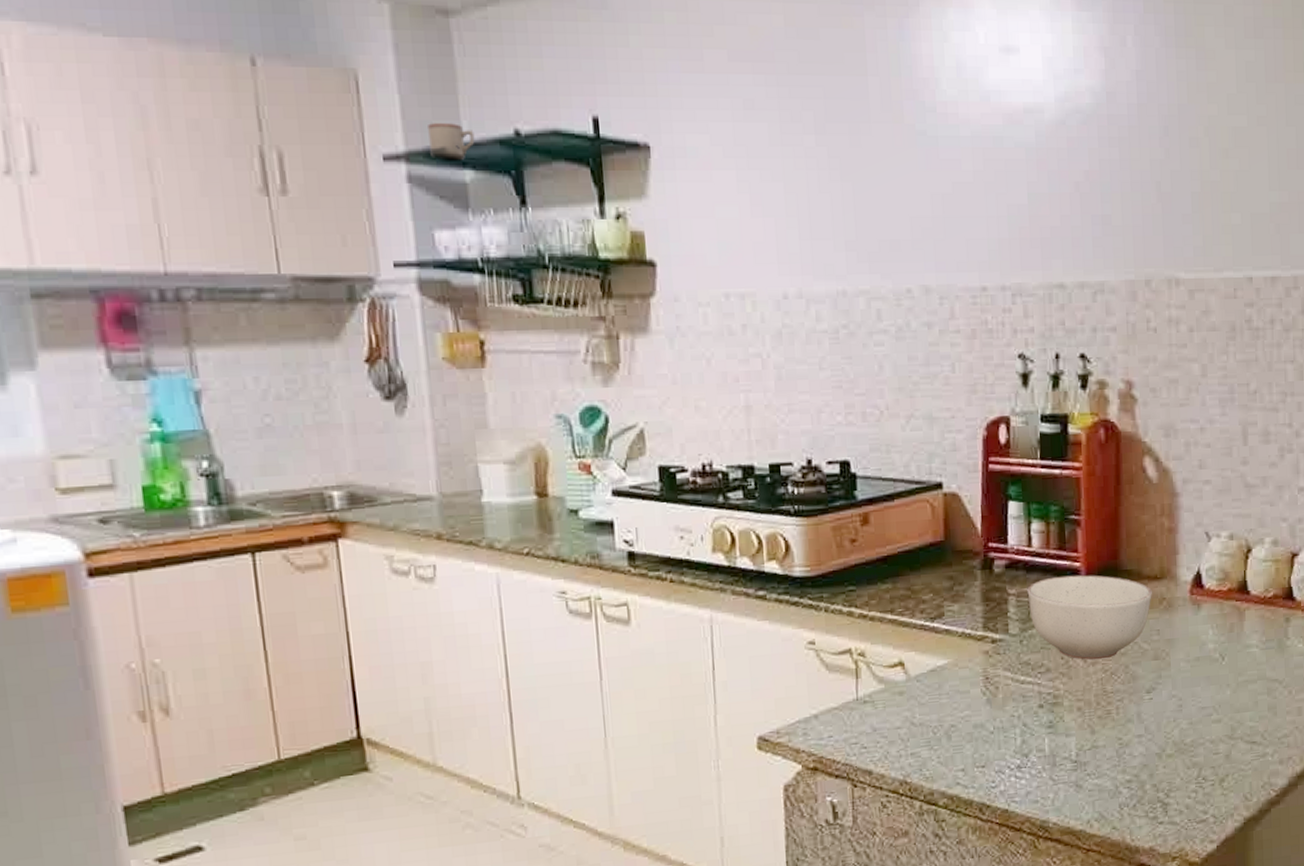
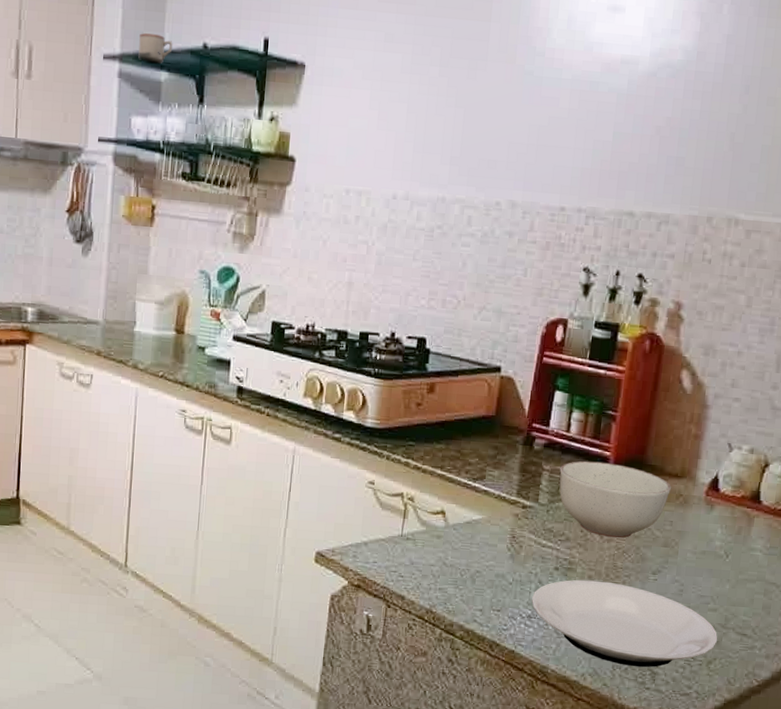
plate: none [1018,710,1227,802] -> present [532,579,718,668]

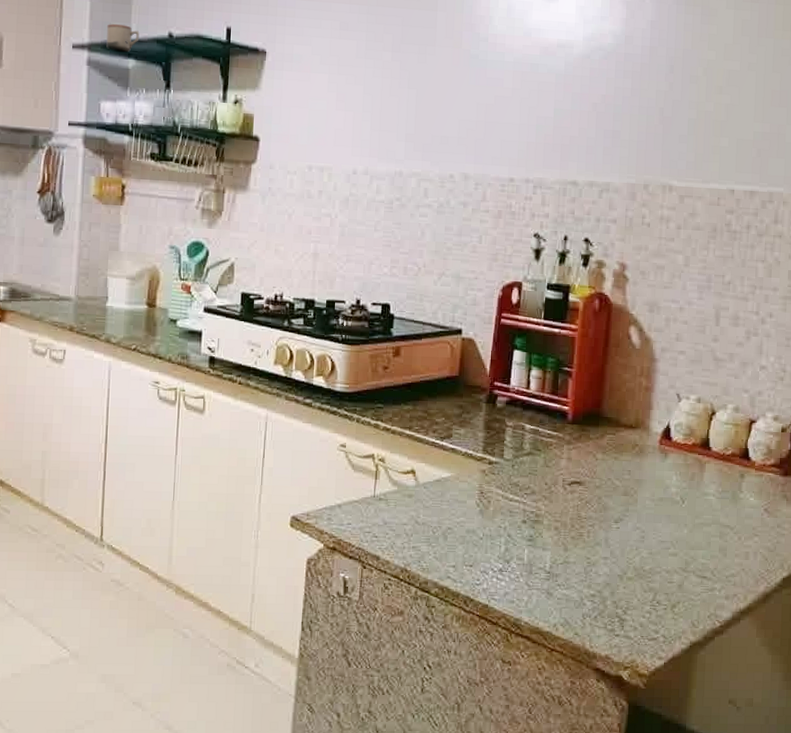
plate: present [532,579,718,668] -> none [502,531,680,615]
bowl: present [559,460,671,538] -> none [522,416,627,489]

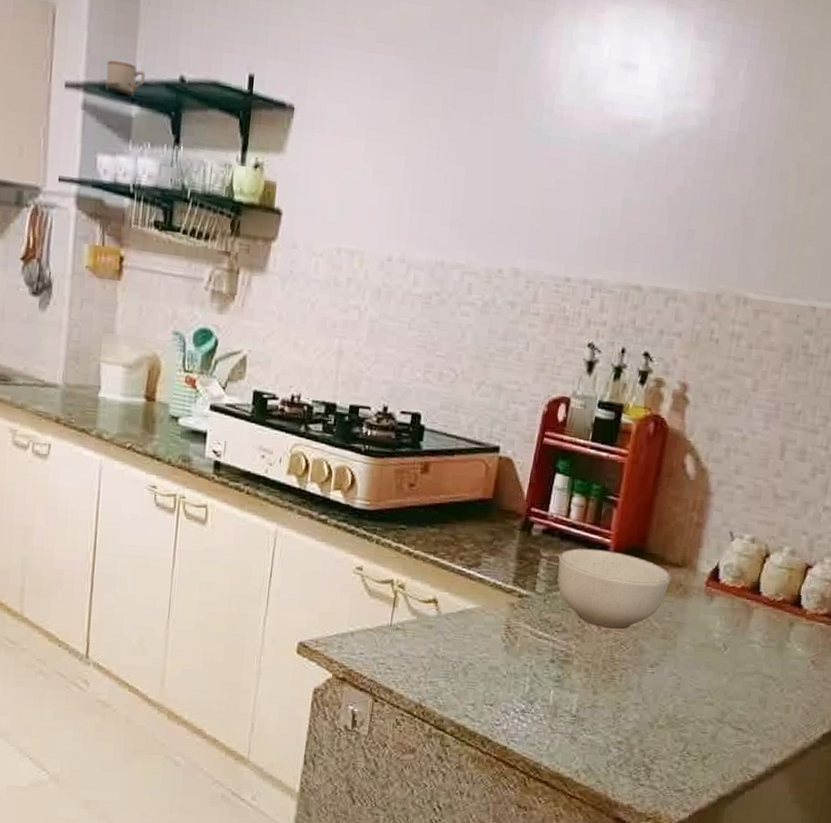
bowl: none [522,416,627,489] -> present [557,548,672,630]

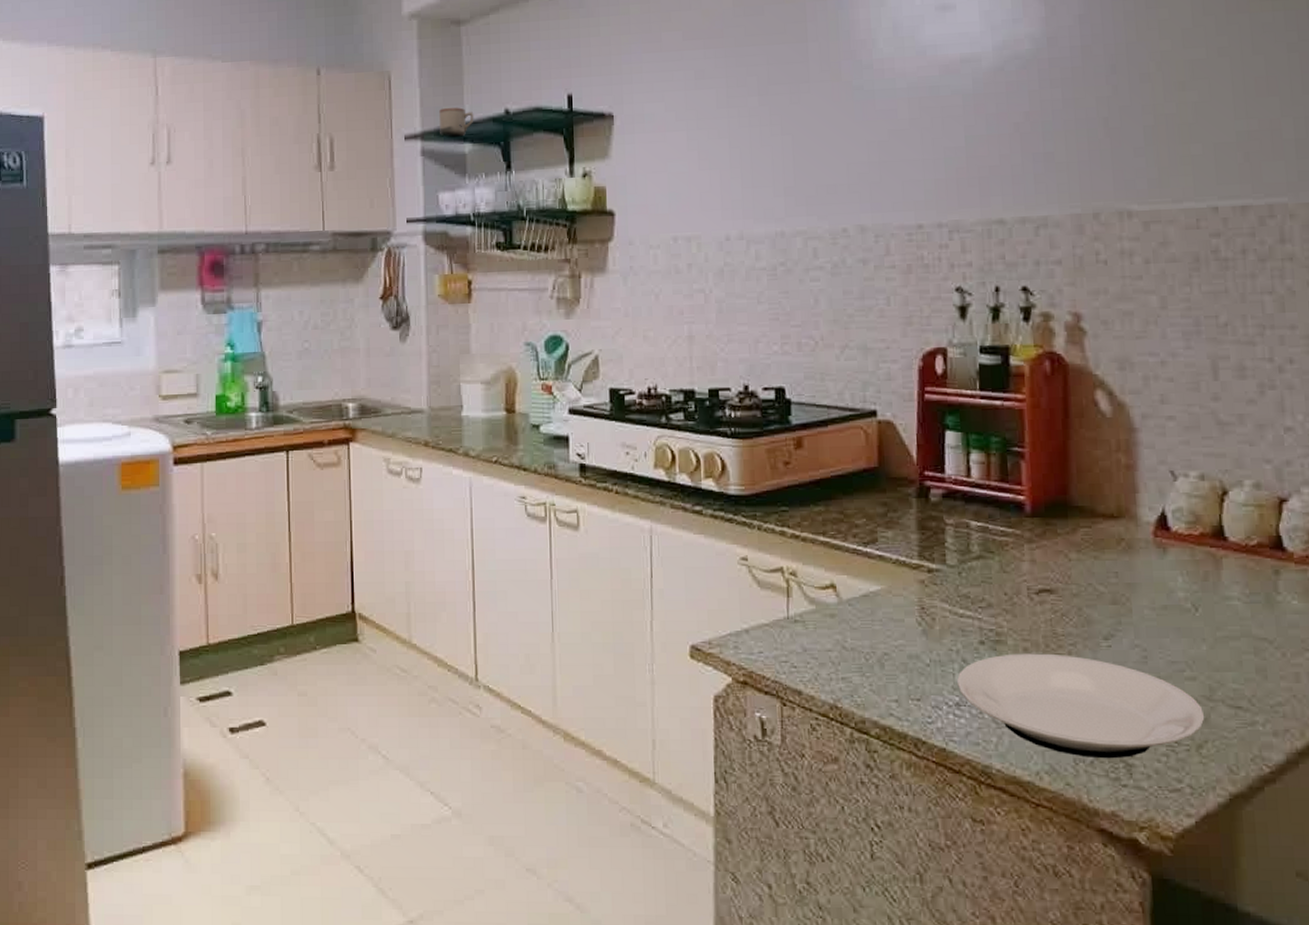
plate: none [526,672,714,763] -> present [957,653,1205,759]
bowl: present [557,548,672,630] -> none [966,508,1108,599]

